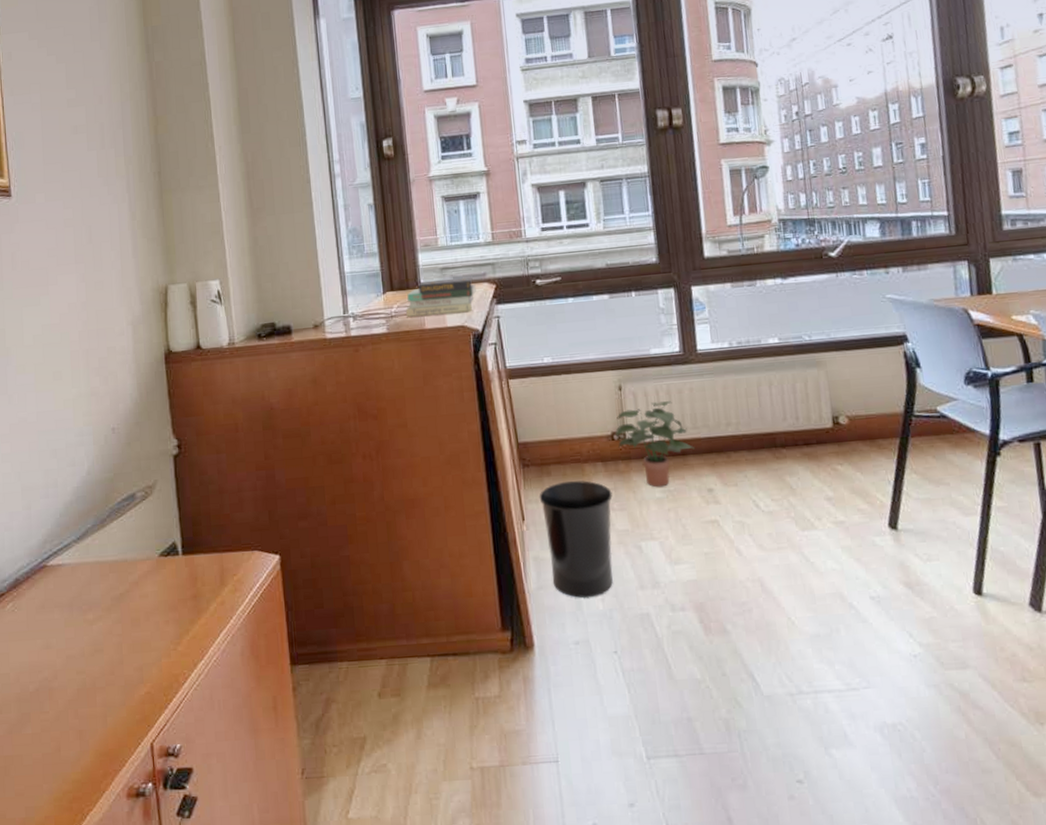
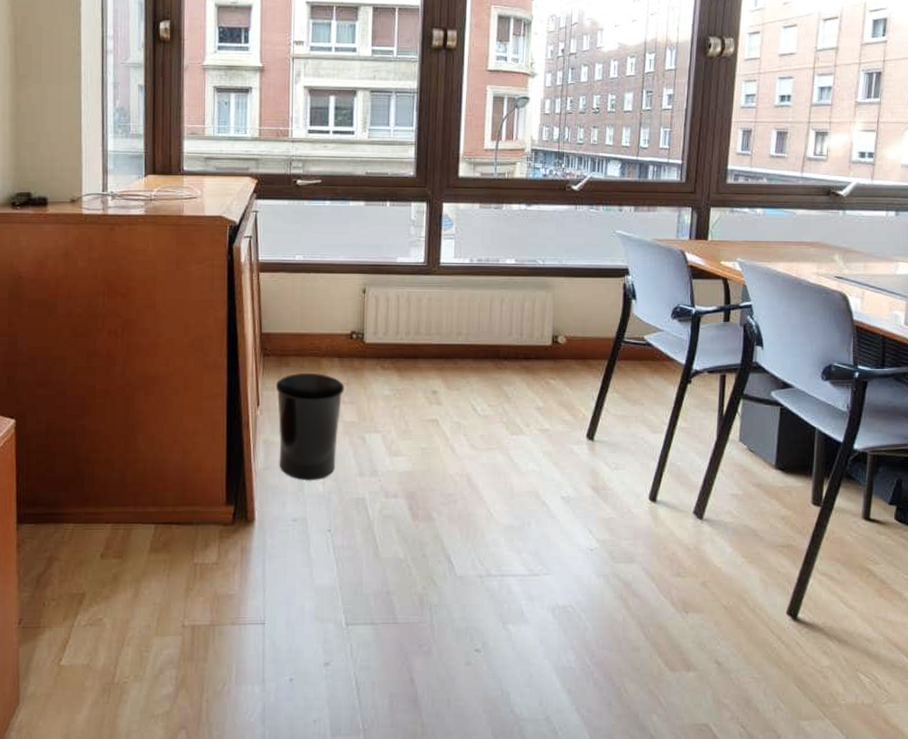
books: present [406,278,476,317] -> none [166,168,238,203]
potted plant: present [615,401,695,487] -> none [354,307,425,386]

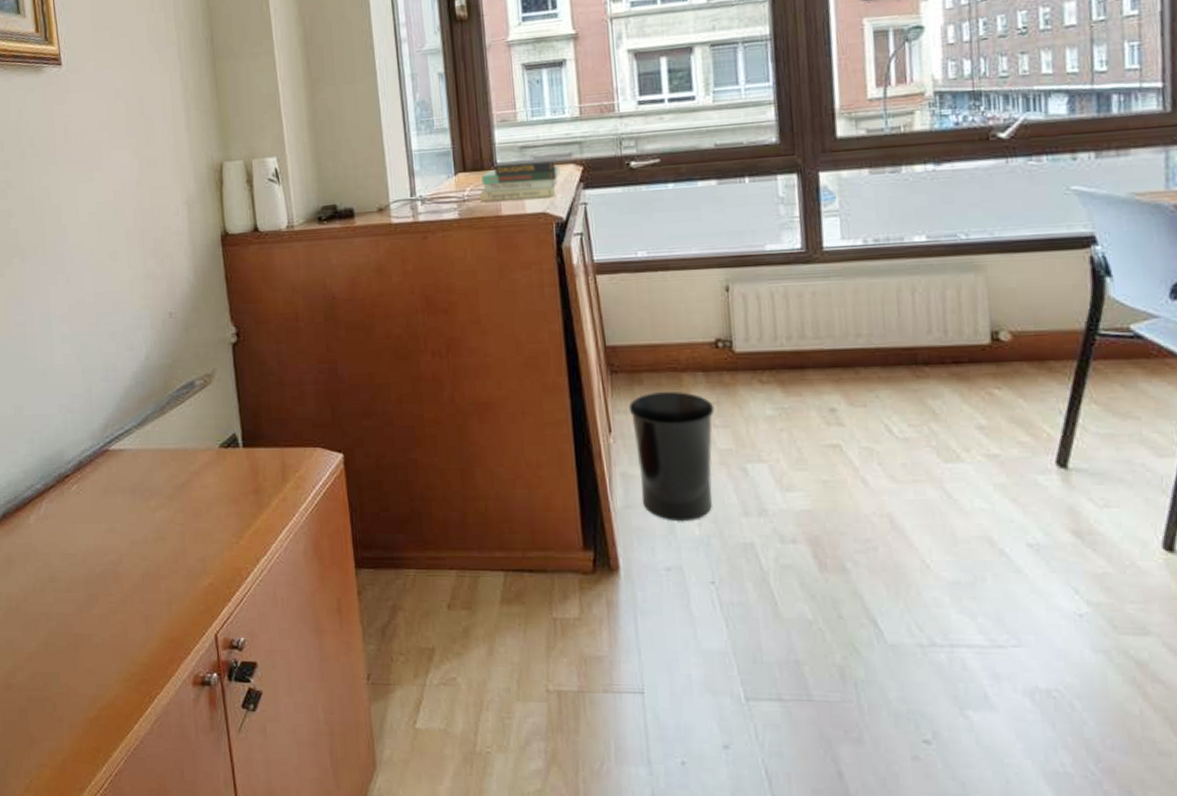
books: none [166,168,238,203] -> present [480,158,560,202]

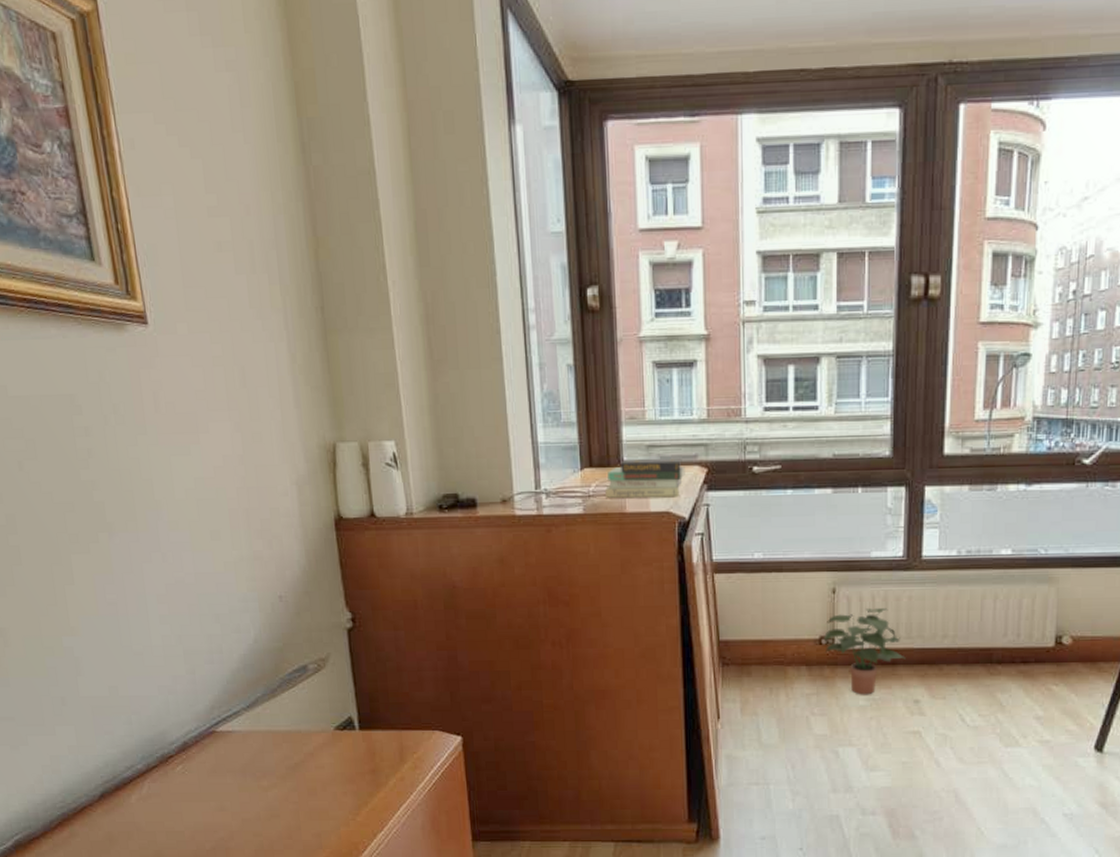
waste bin: present [628,391,715,522] -> none [737,682,814,798]
potted plant: none [719,306,815,404] -> present [823,608,906,695]

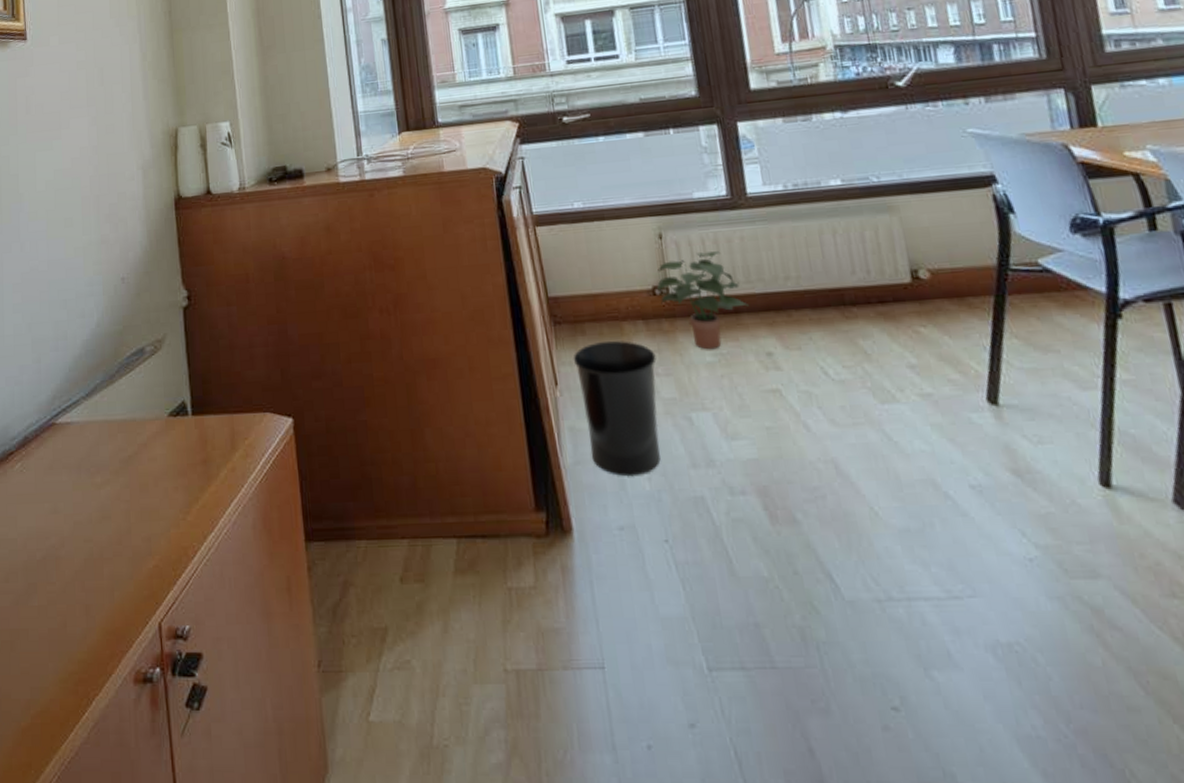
books: present [605,458,685,498] -> none [423,116,498,159]
waste bin: none [737,682,814,798] -> present [573,340,661,477]

